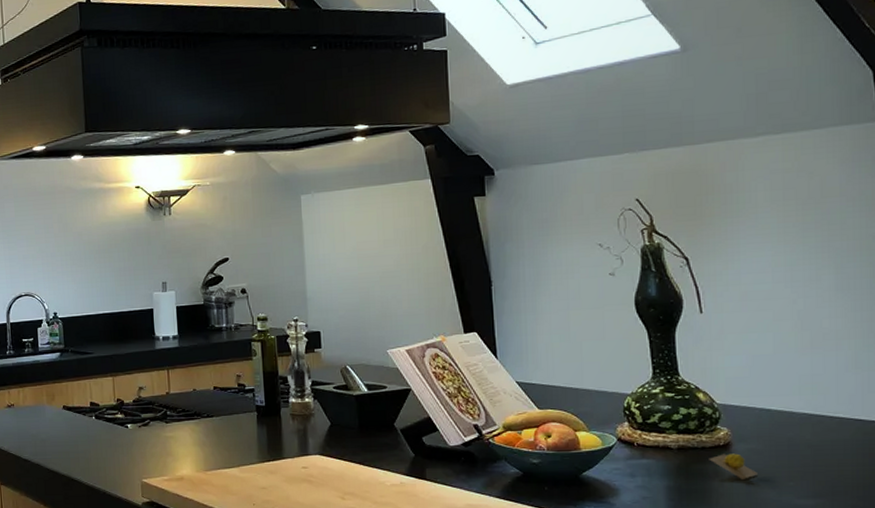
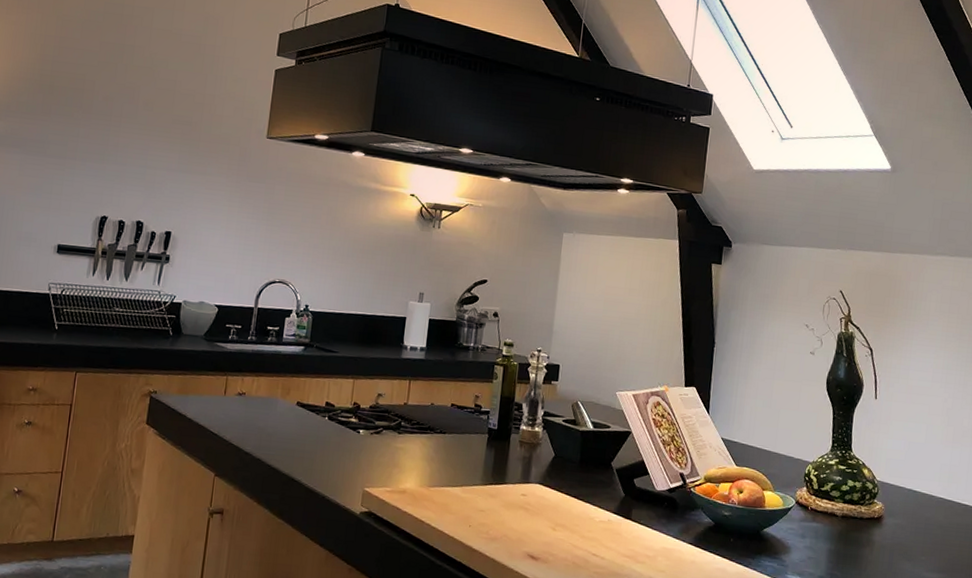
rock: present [709,453,759,479] -> none [864,525,900,550]

